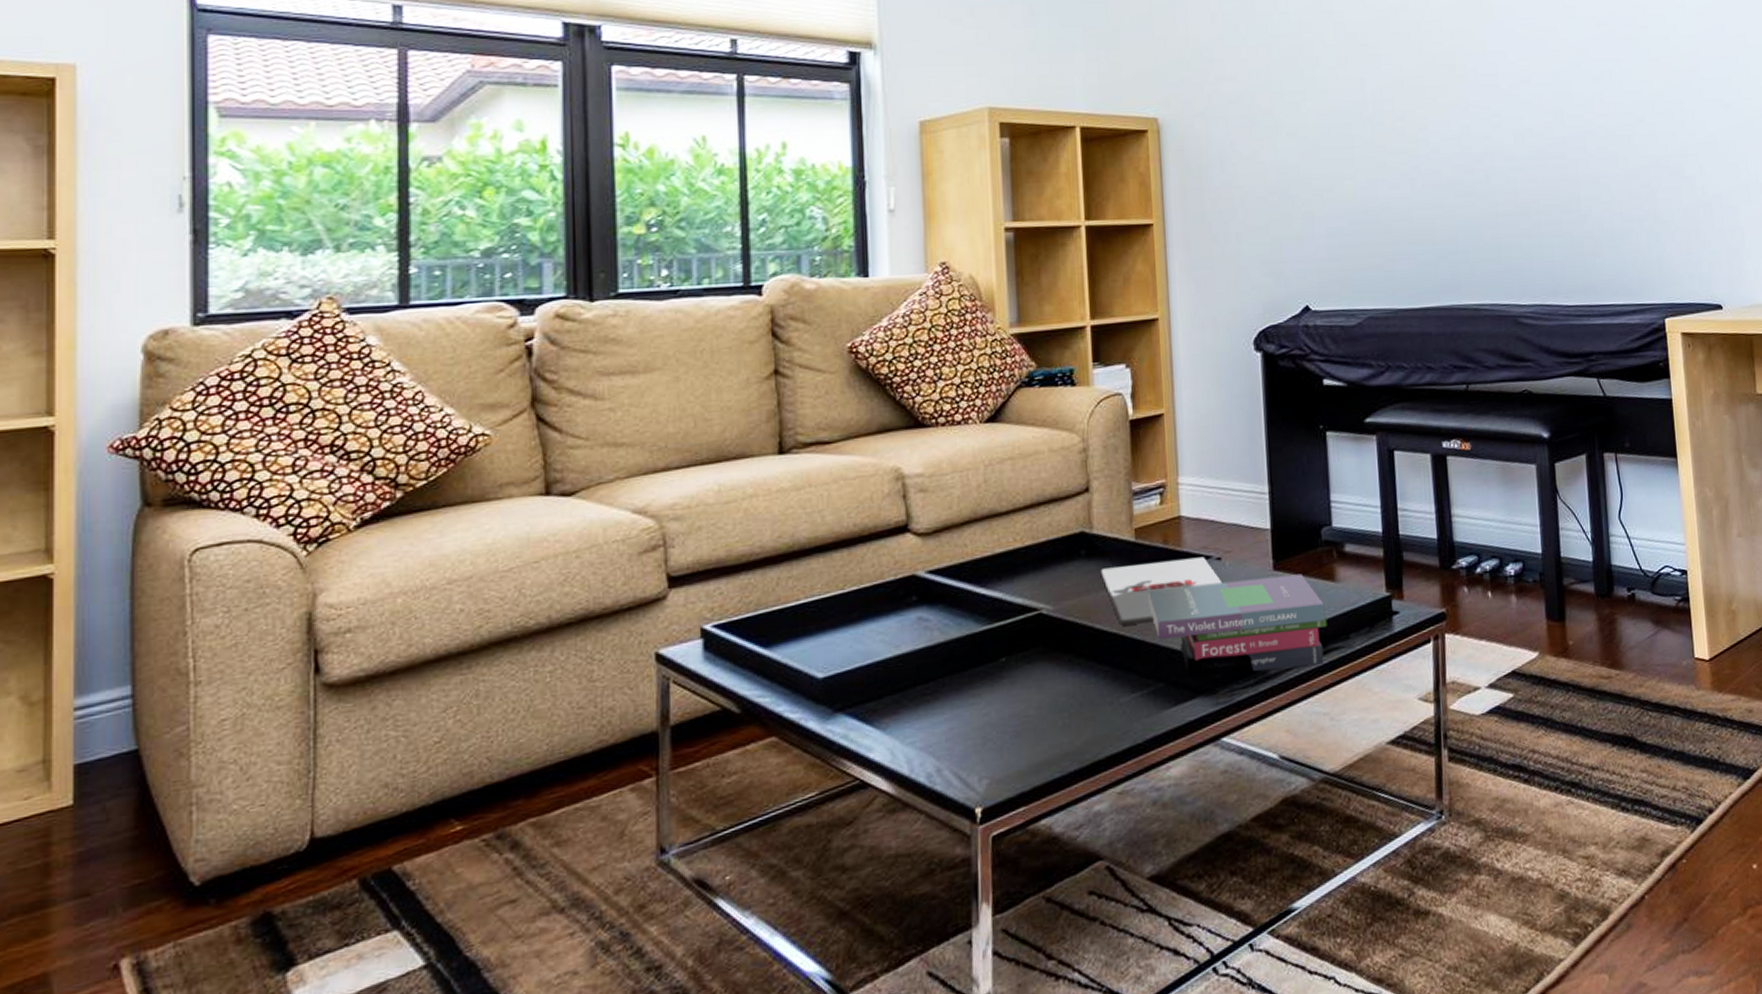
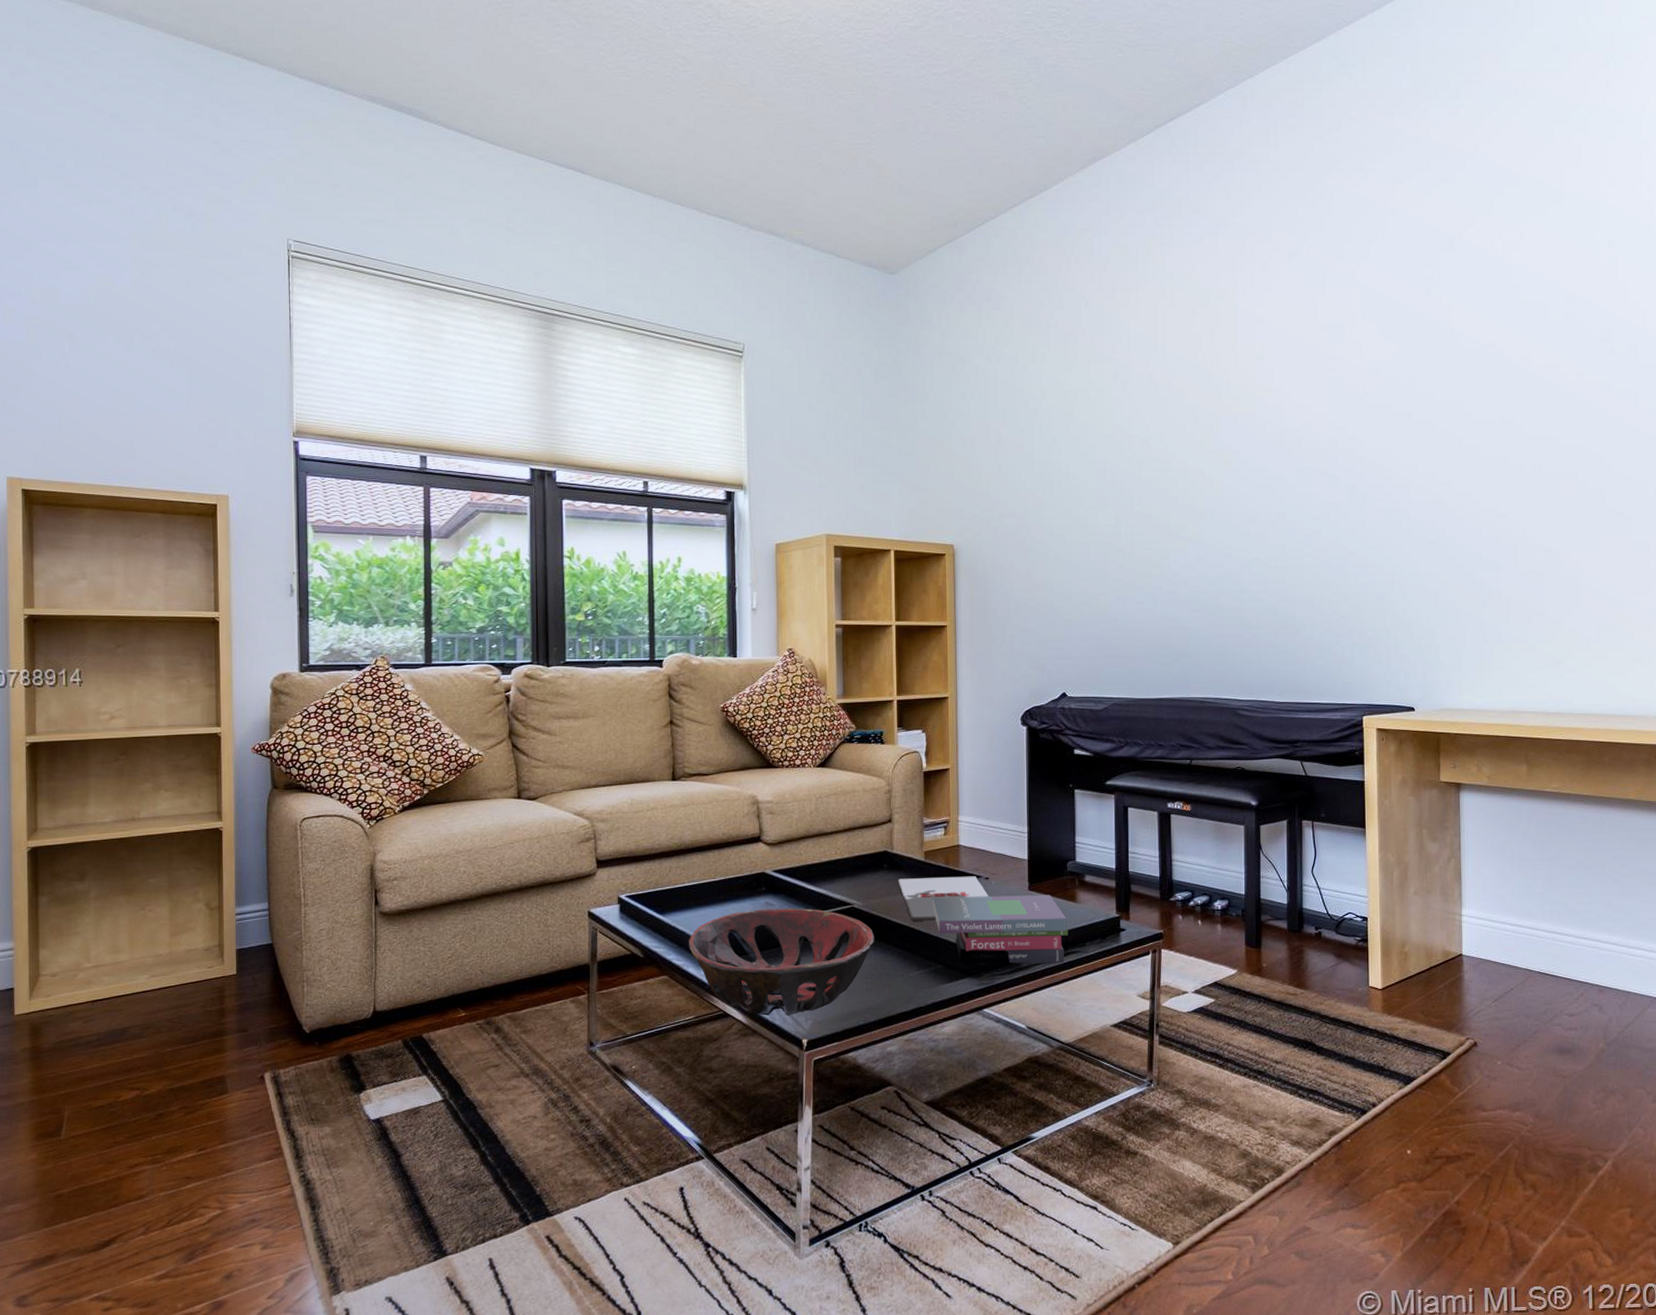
decorative bowl: none [807,621,1073,781] -> present [689,908,875,1016]

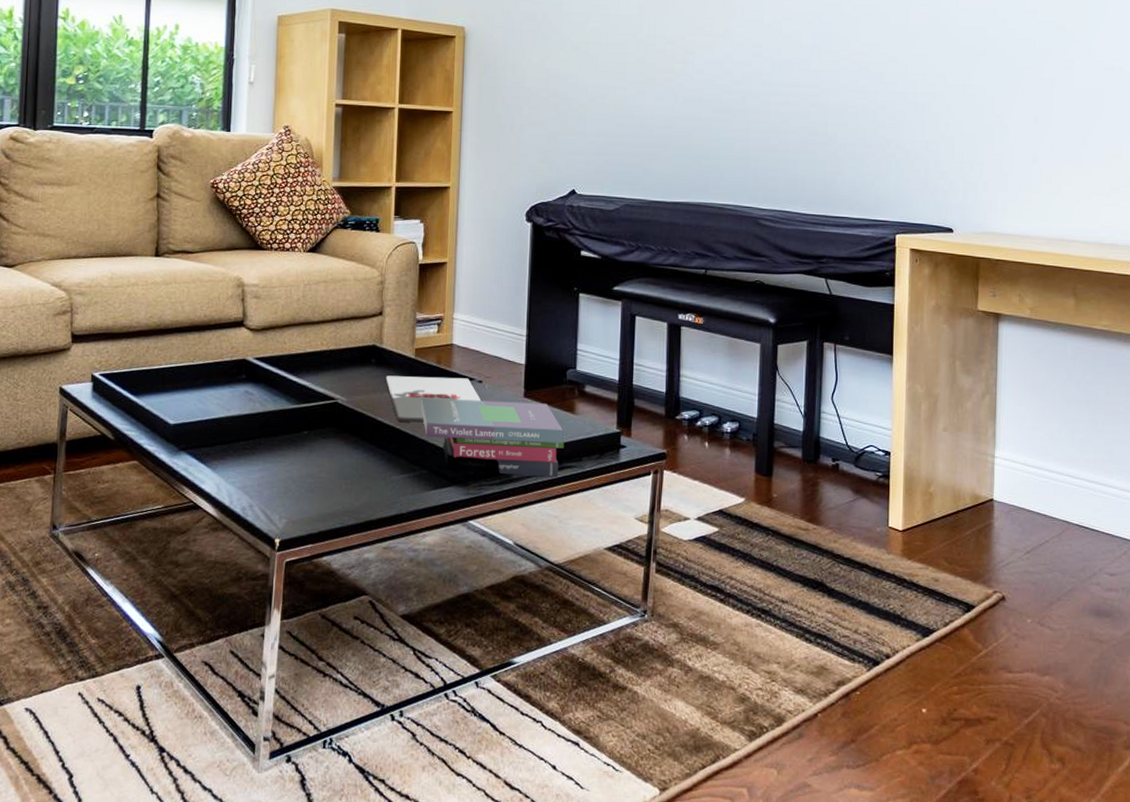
decorative bowl: present [689,908,875,1016] -> none [162,397,358,512]

